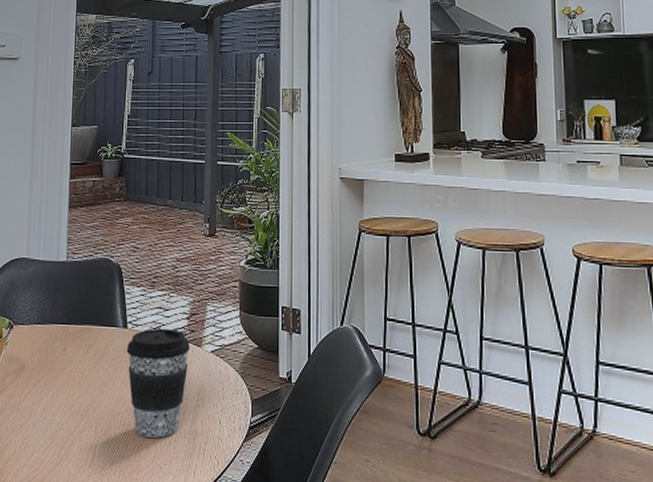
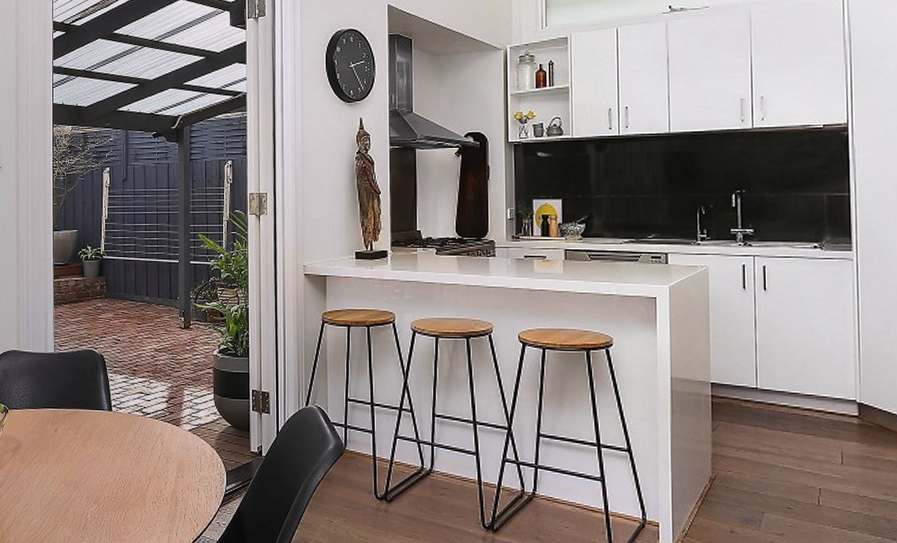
coffee cup: present [126,328,190,438] -> none [112,410,169,505]

